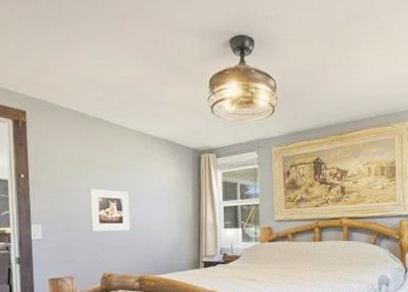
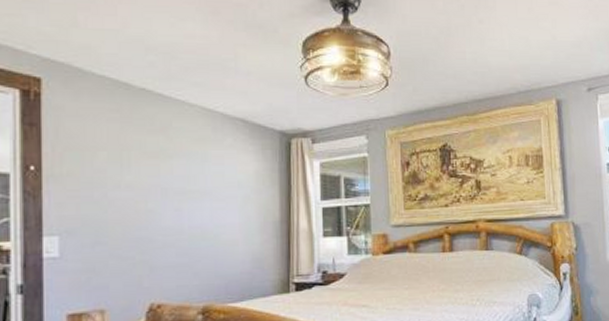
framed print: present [90,188,130,232] -> none [133,185,191,245]

